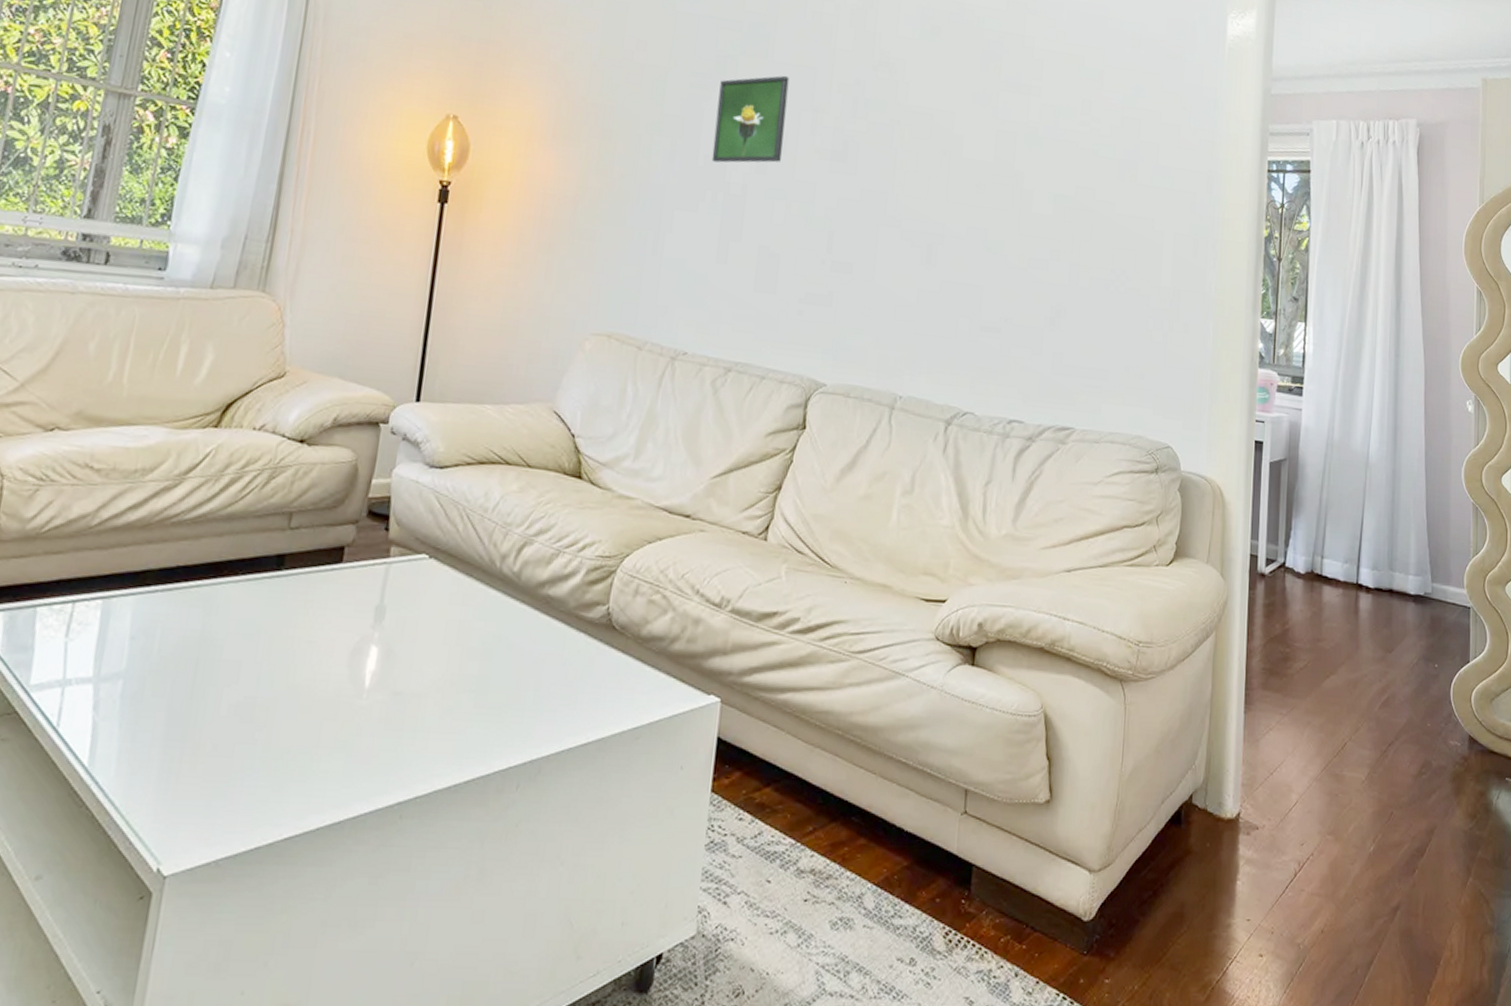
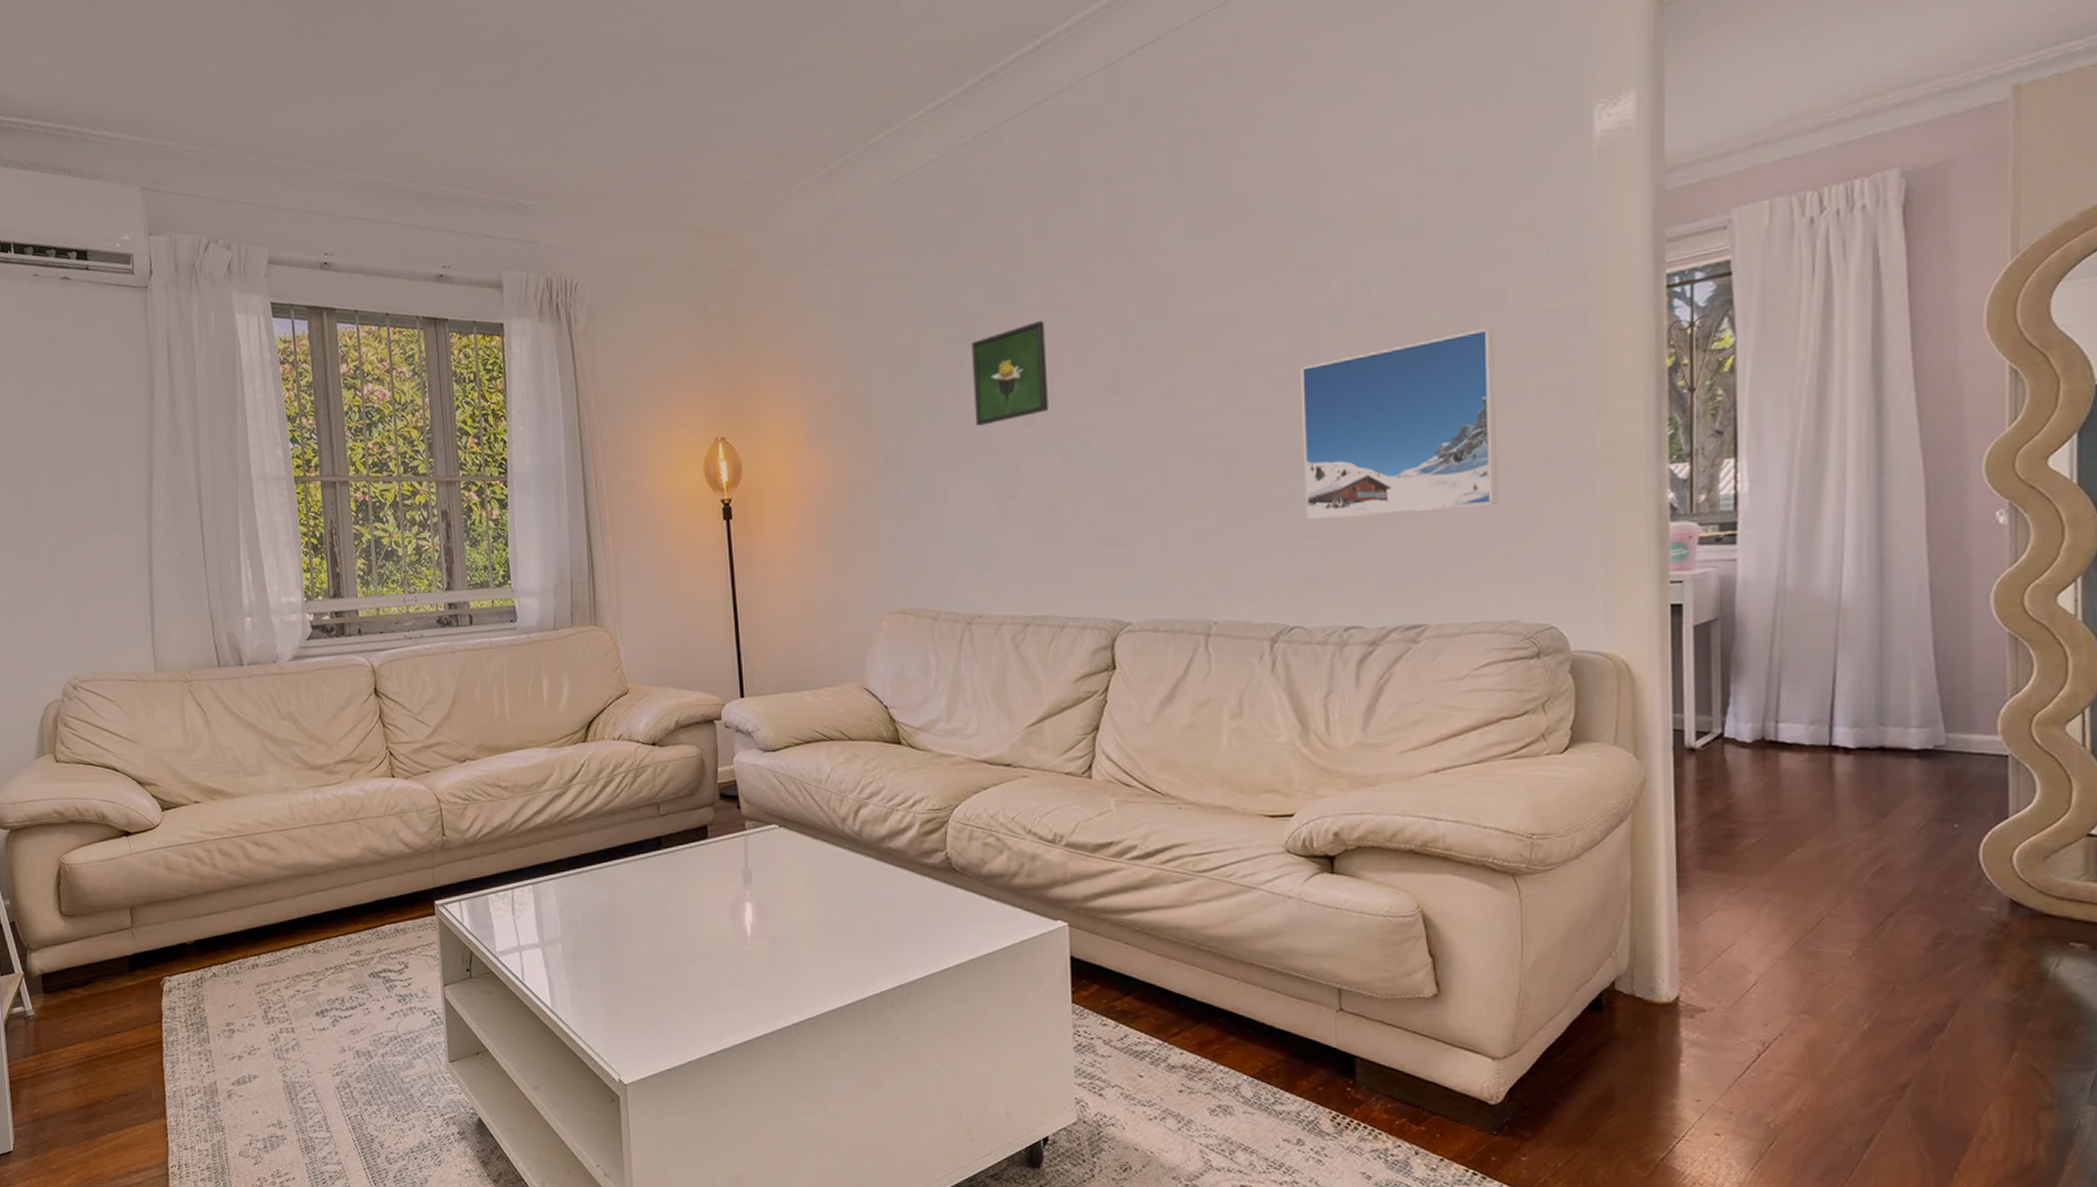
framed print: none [988,172,1146,328] -> present [1300,328,1498,520]

